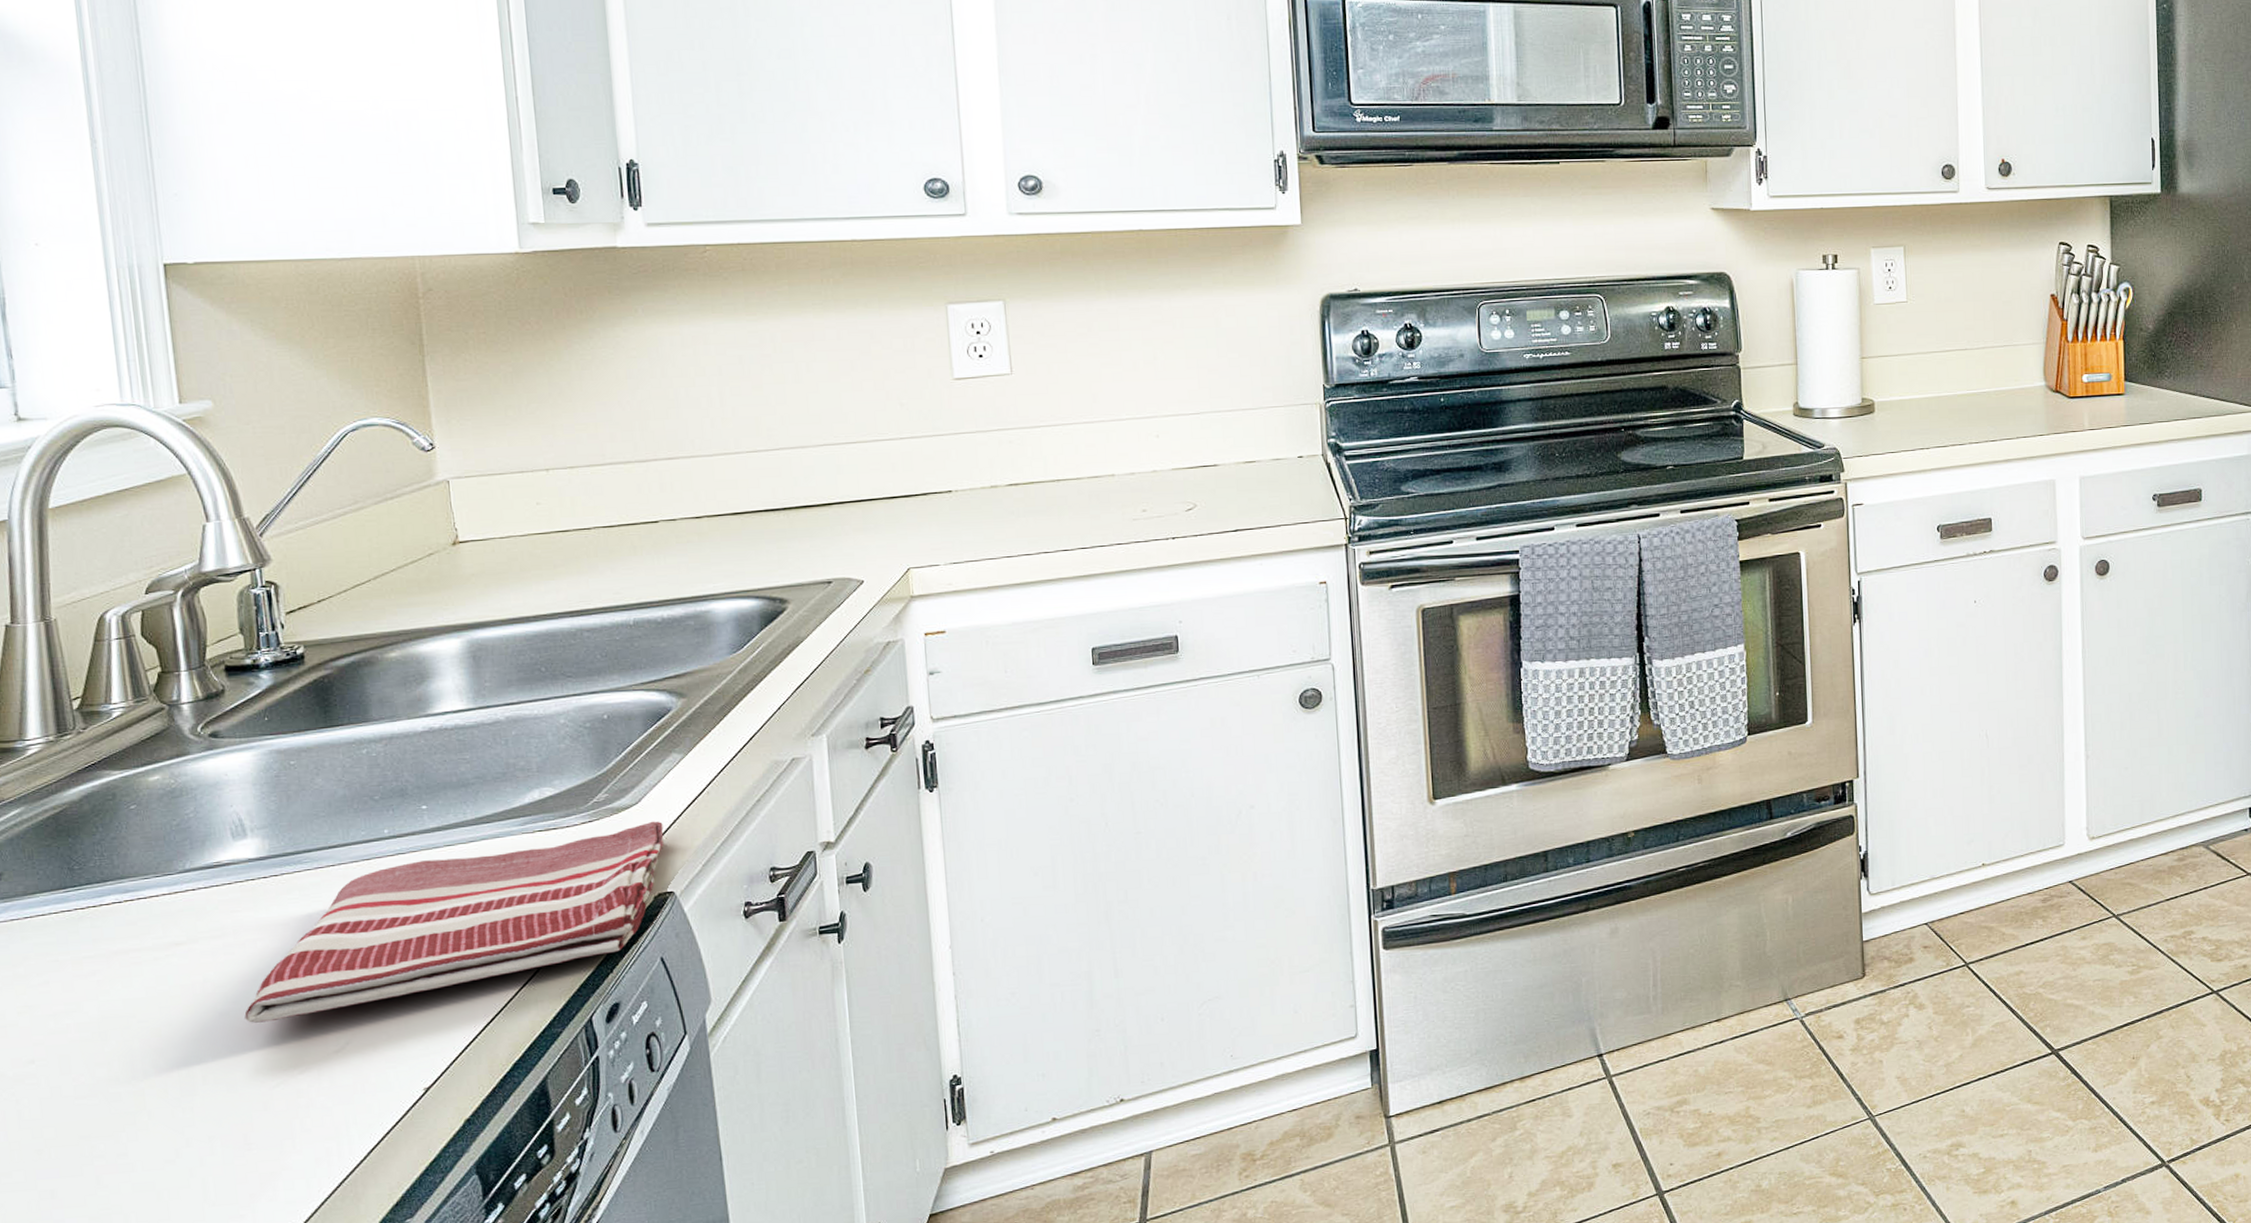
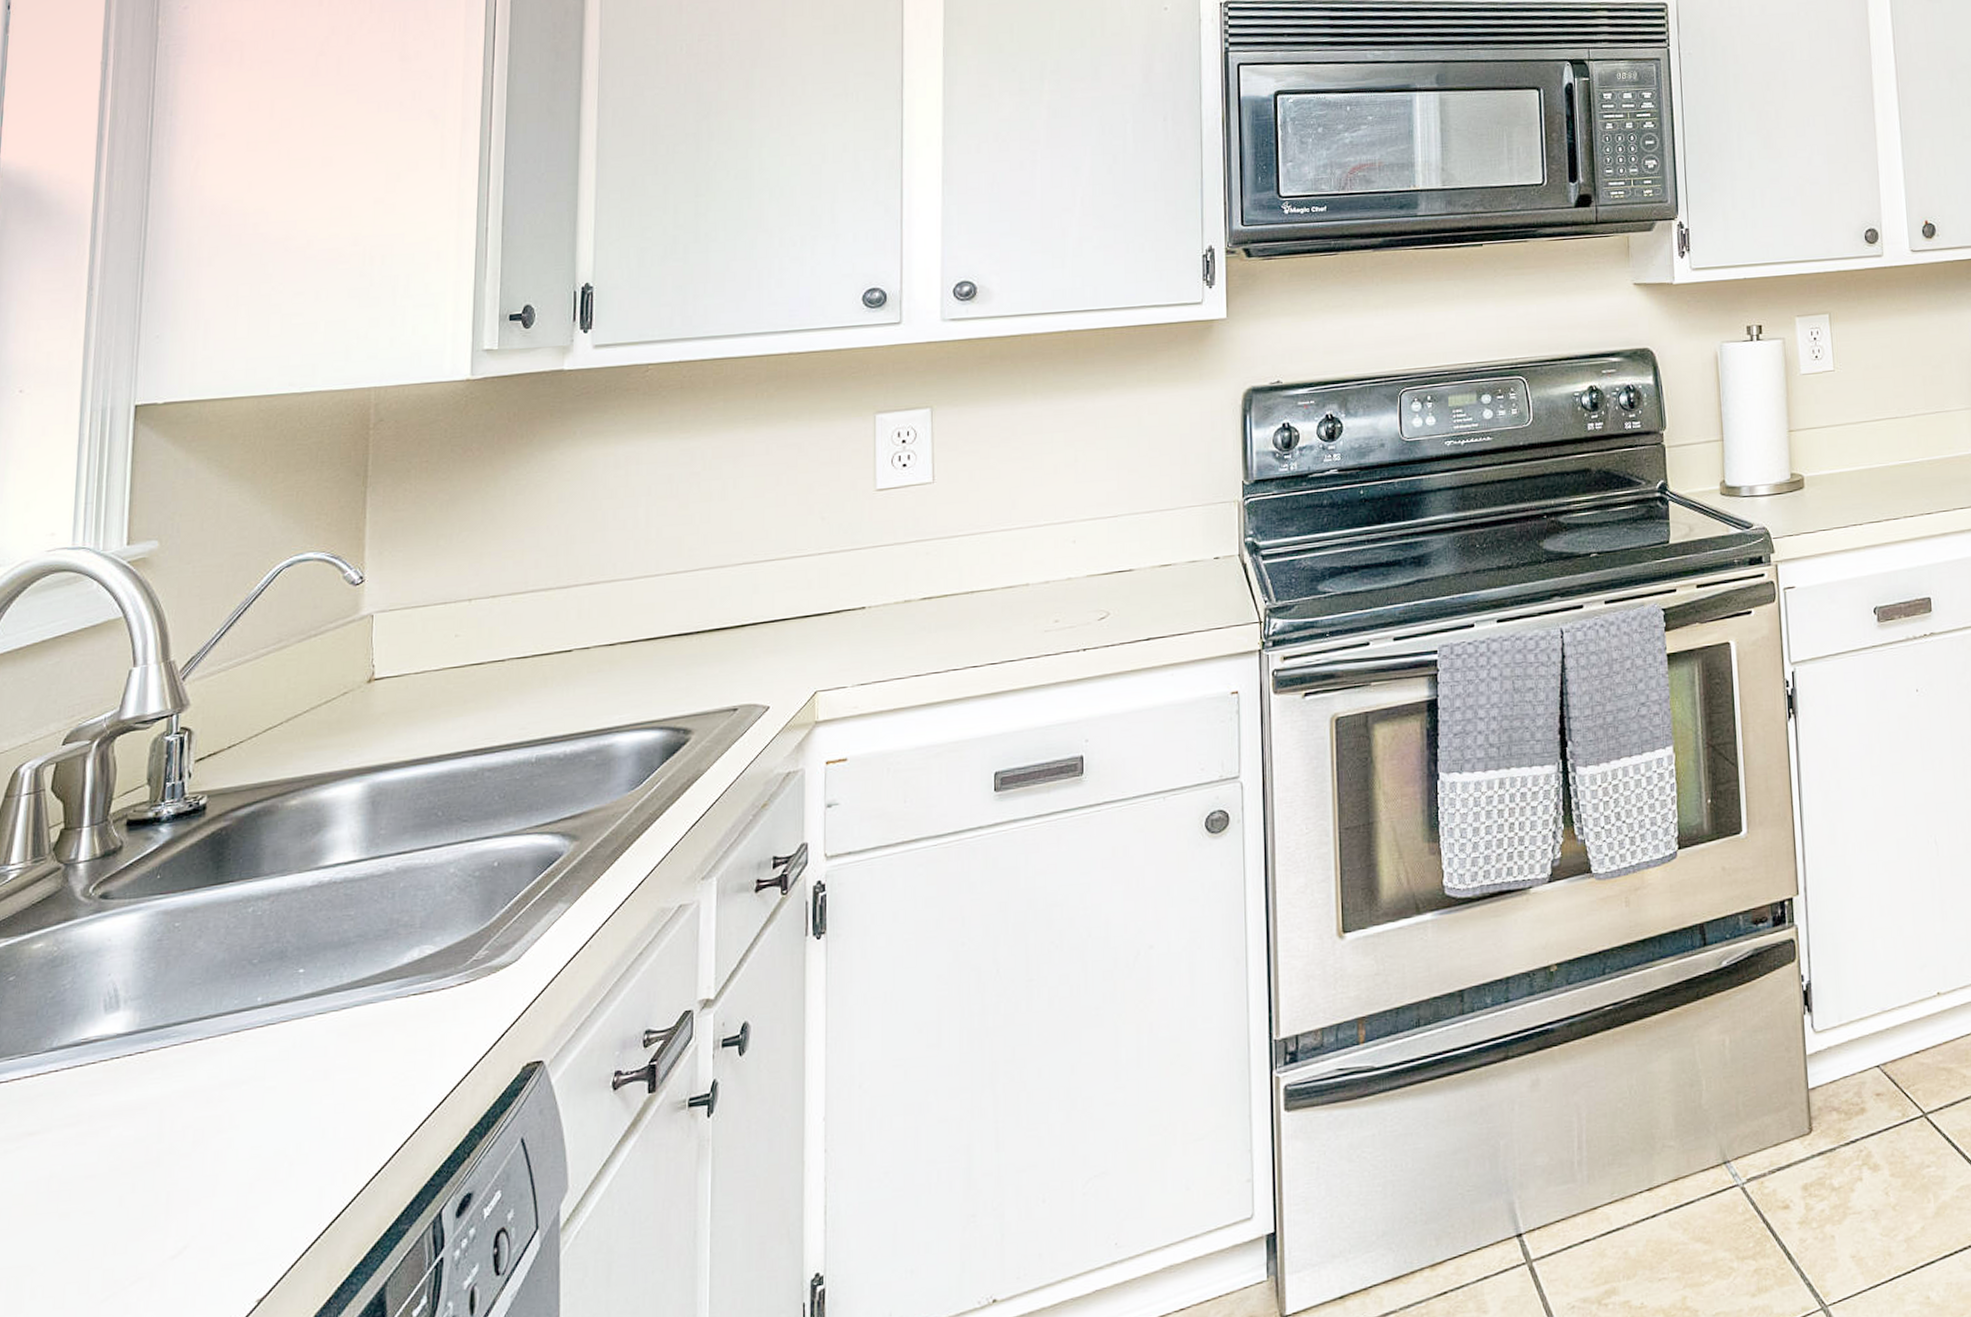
dish towel: present [244,821,664,1023] -> none [85,980,540,1225]

